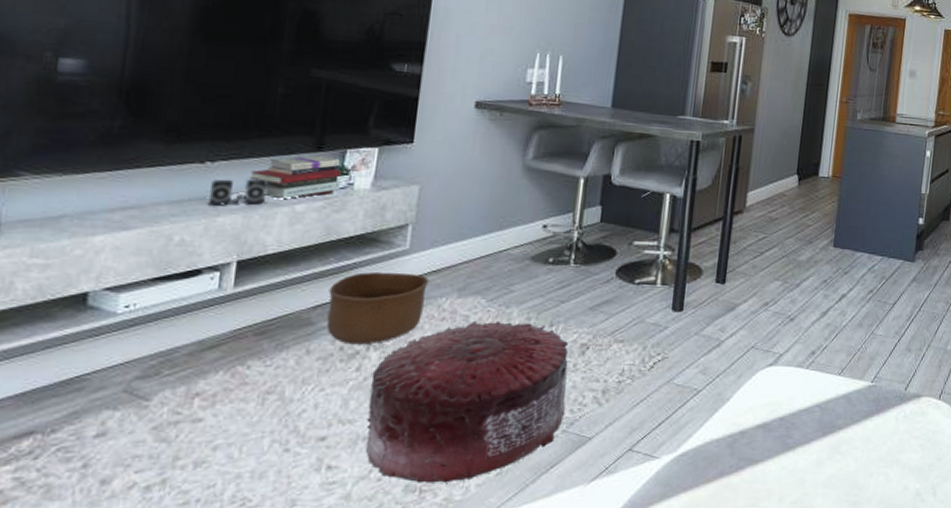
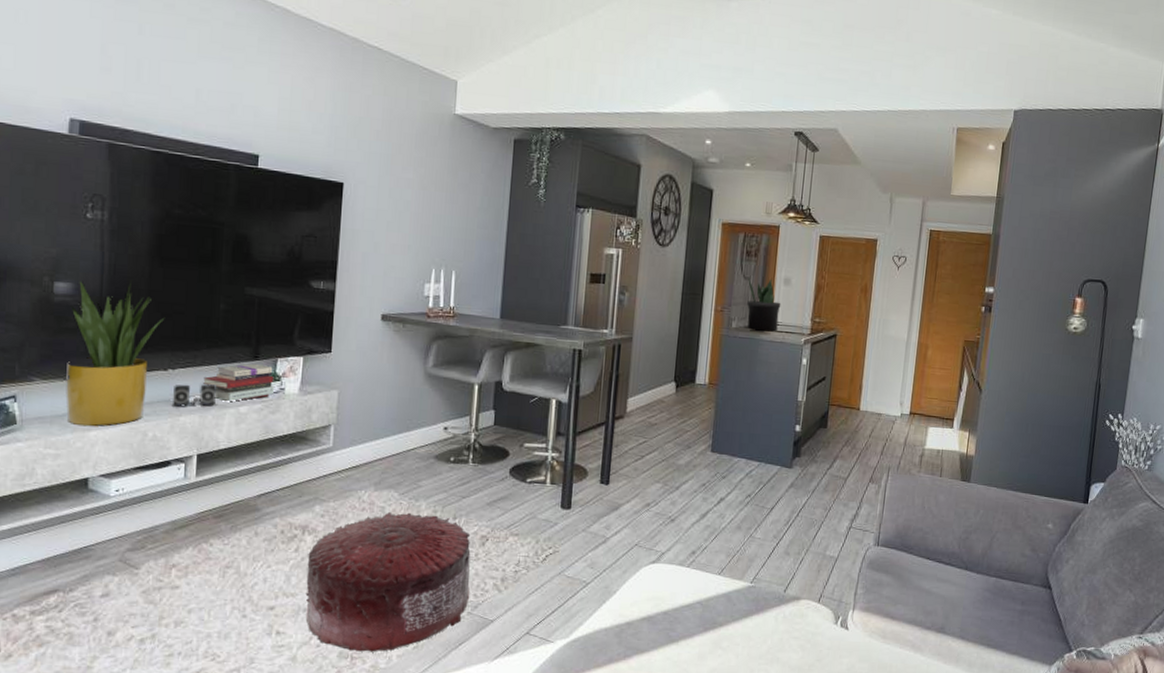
planter: none [64,57,206,230] -> present [65,281,165,426]
basket: present [326,271,430,345] -> none [269,466,351,529]
planter: none [872,70,906,125] -> present [747,278,781,332]

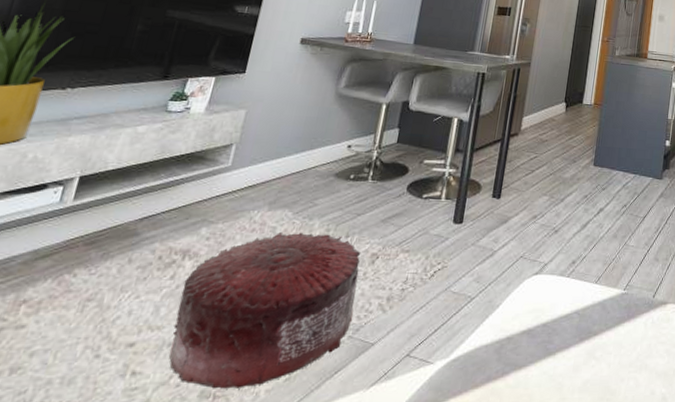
stereo: present [172,384,216,407] -> none [63,103,117,127]
books: present [203,363,275,402] -> none [103,82,181,122]
planter: present [747,278,781,332] -> none [628,14,656,60]

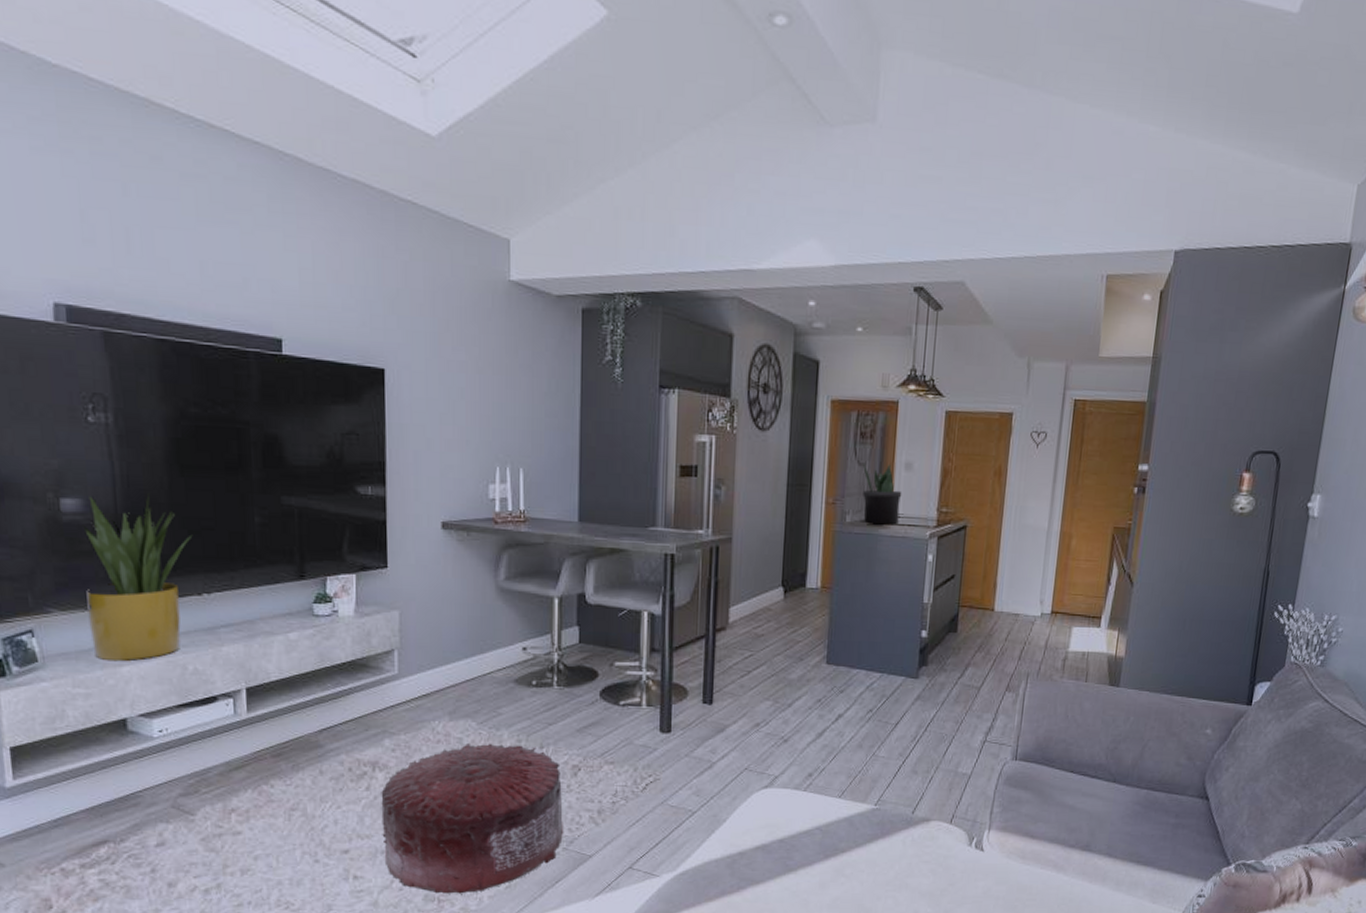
planter: none [628,14,656,60] -> present [863,464,902,526]

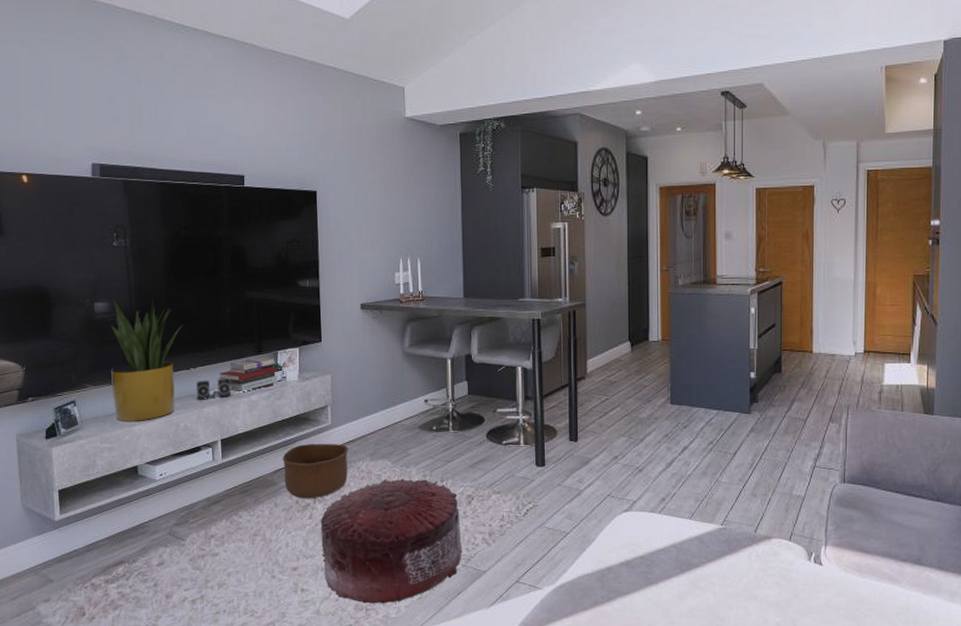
stereo: none [210,609,261,636] -> present [196,378,231,400]
books: none [244,583,327,628] -> present [219,357,278,393]
basket: none [331,696,421,766] -> present [282,443,349,499]
planter: present [863,464,902,526] -> none [690,235,724,287]

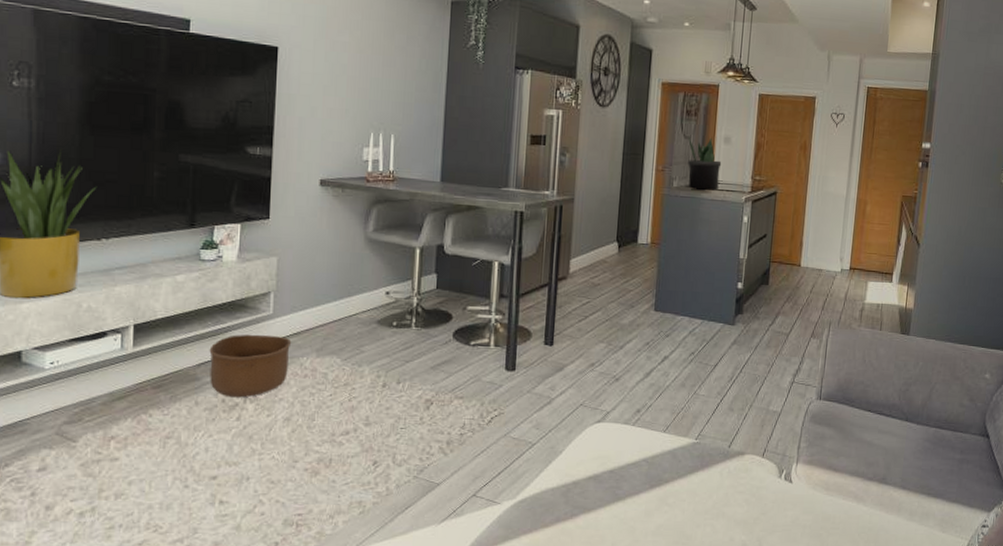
stereo: present [196,378,231,400] -> none [106,253,152,277]
books: present [219,357,278,393] -> none [138,231,213,271]
pouf: present [320,478,463,604] -> none [248,377,416,519]
planter: none [690,235,724,287] -> present [688,137,722,191]

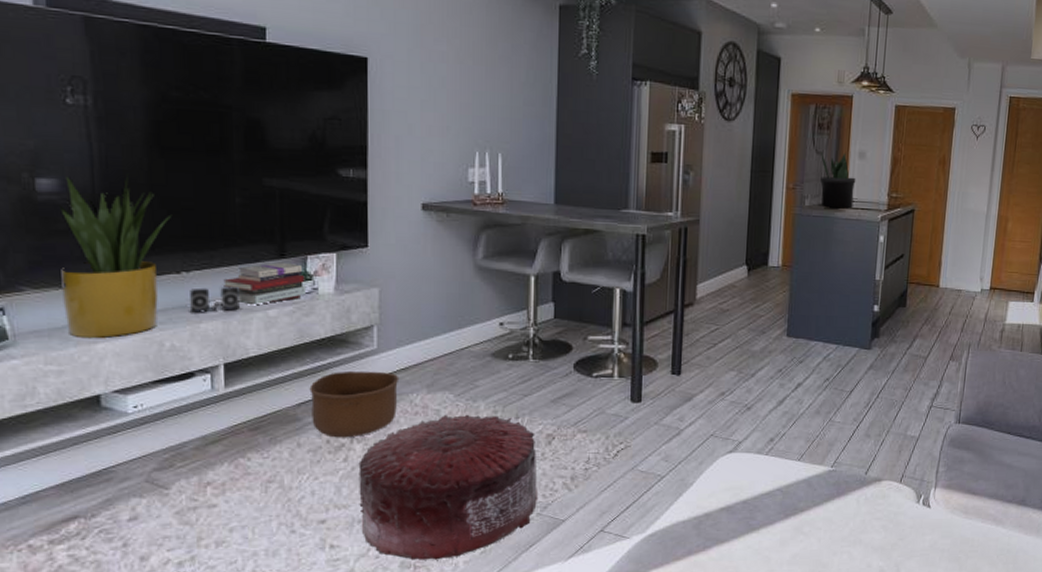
stereo: none [106,253,152,277] -> present [189,287,240,313]
books: none [138,231,213,271] -> present [223,262,307,306]
pouf: none [248,377,416,519] -> present [358,414,539,560]

